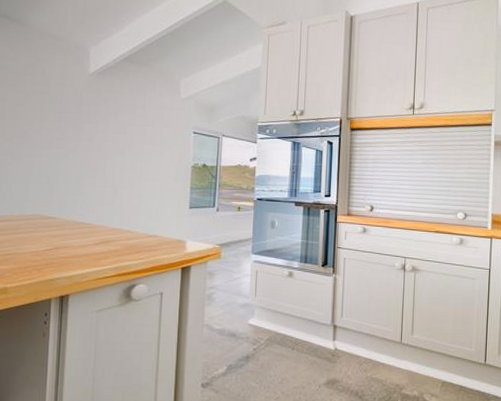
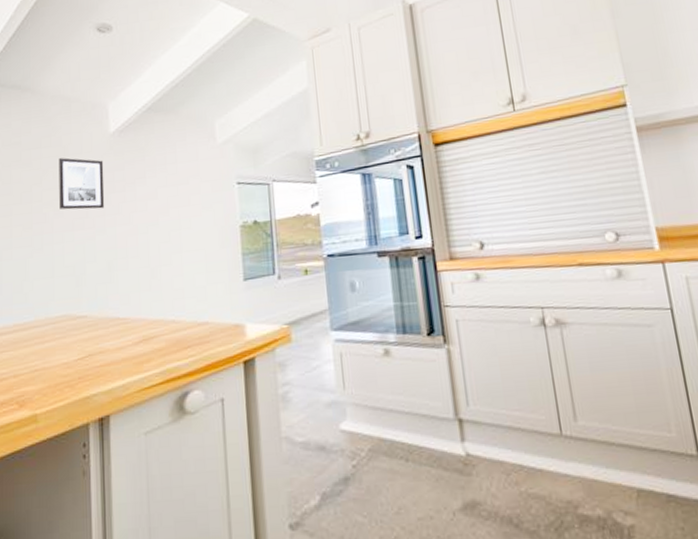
wall art: none [39,86,82,134] -> present [58,158,105,210]

